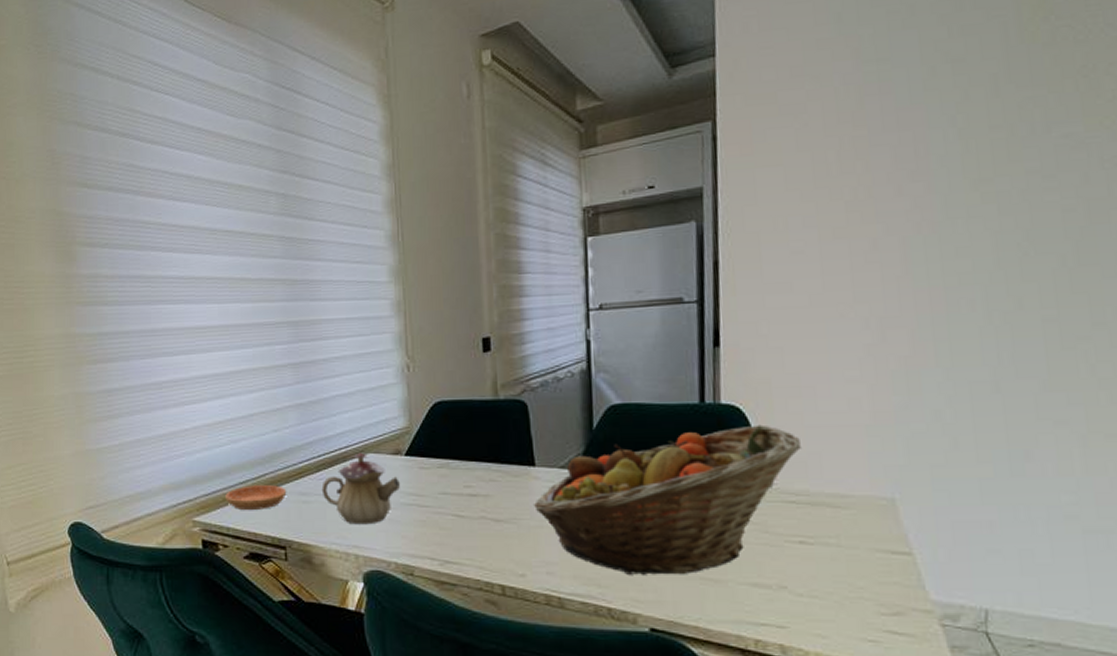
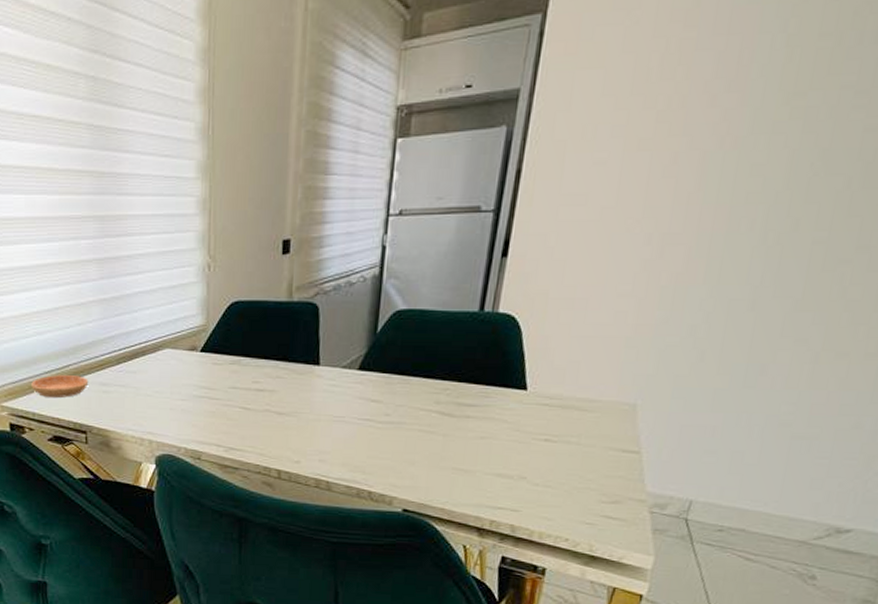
teapot: present [321,452,401,525] -> none [121,347,195,414]
fruit basket: present [533,424,803,575] -> none [313,333,565,465]

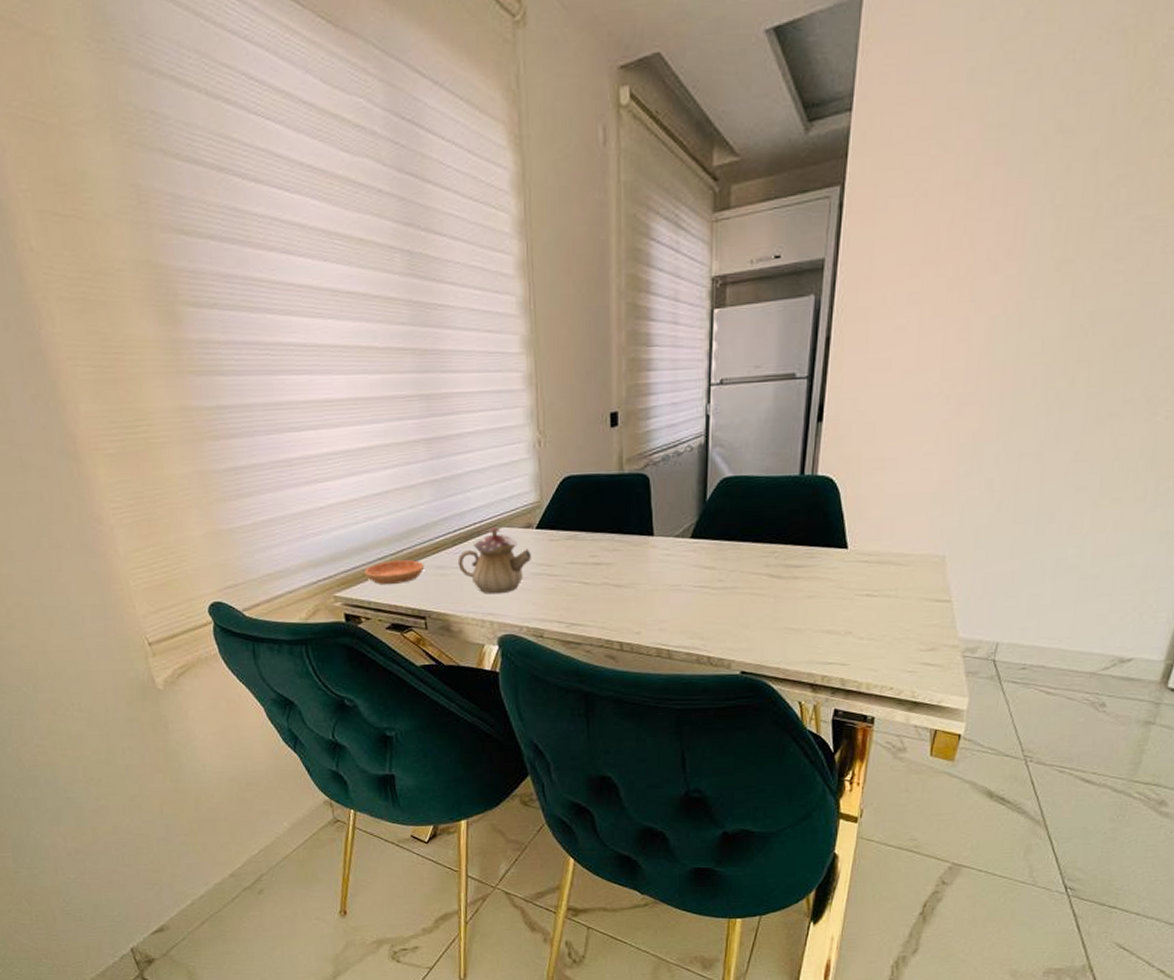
teapot: none [121,347,195,414] -> present [457,526,532,594]

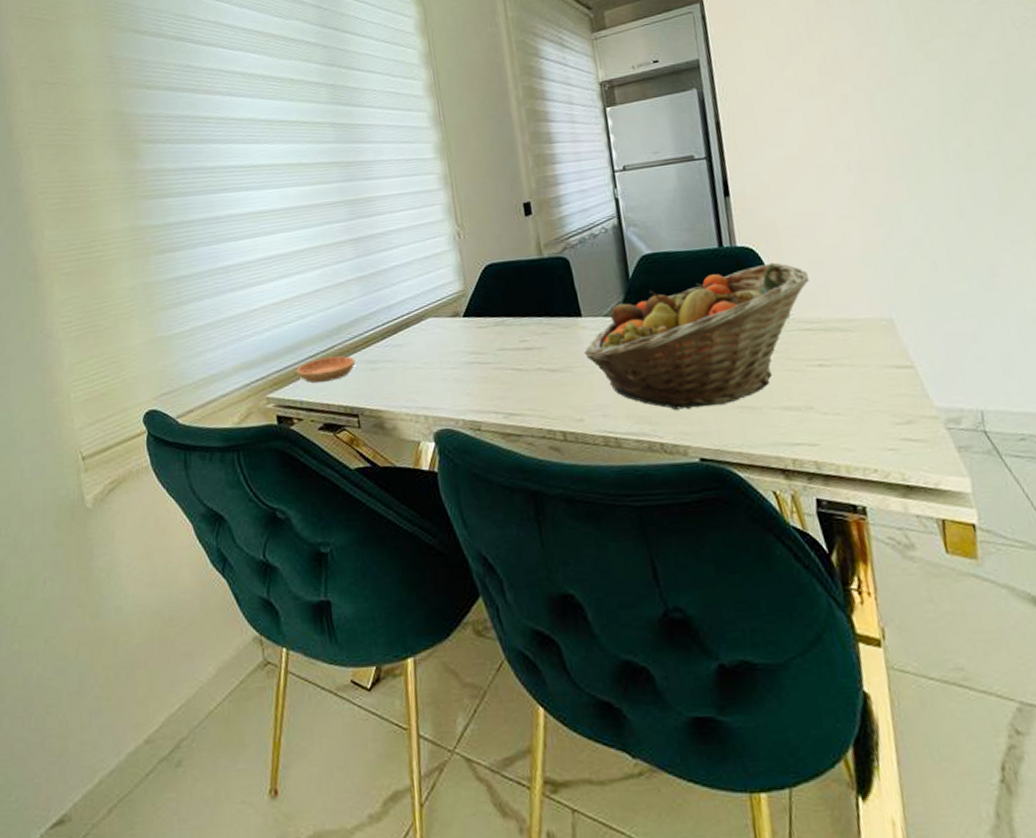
teapot: present [457,526,532,594] -> none [388,317,462,387]
fruit basket: none [650,494,880,628] -> present [583,262,810,410]

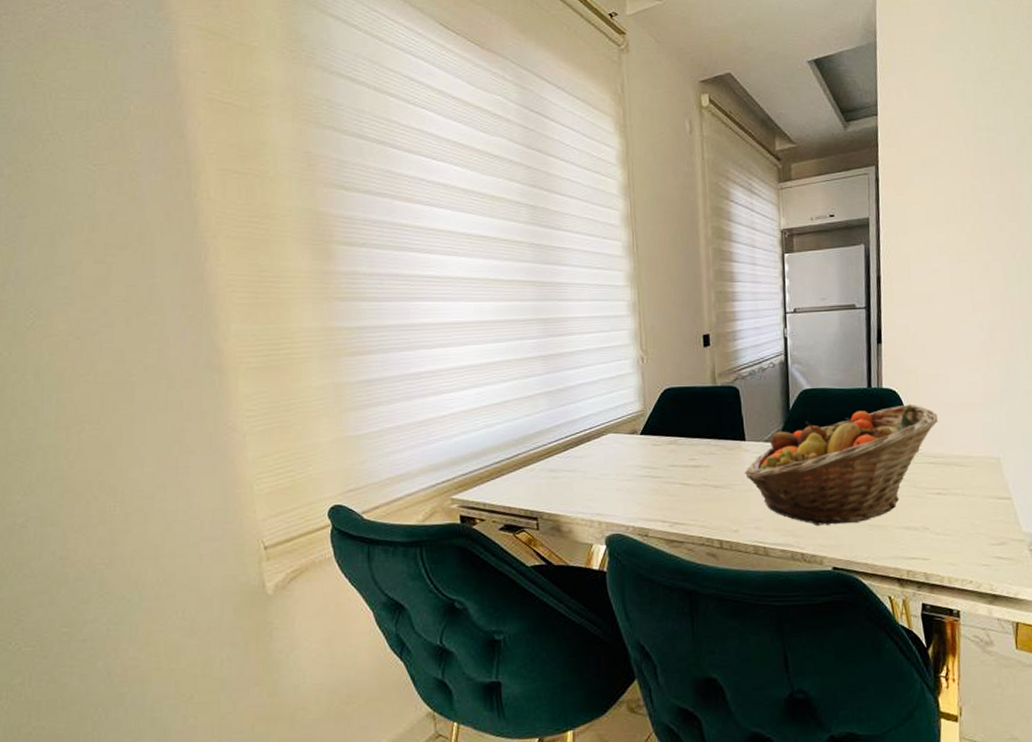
saucer: present [297,355,356,383] -> none [482,464,538,488]

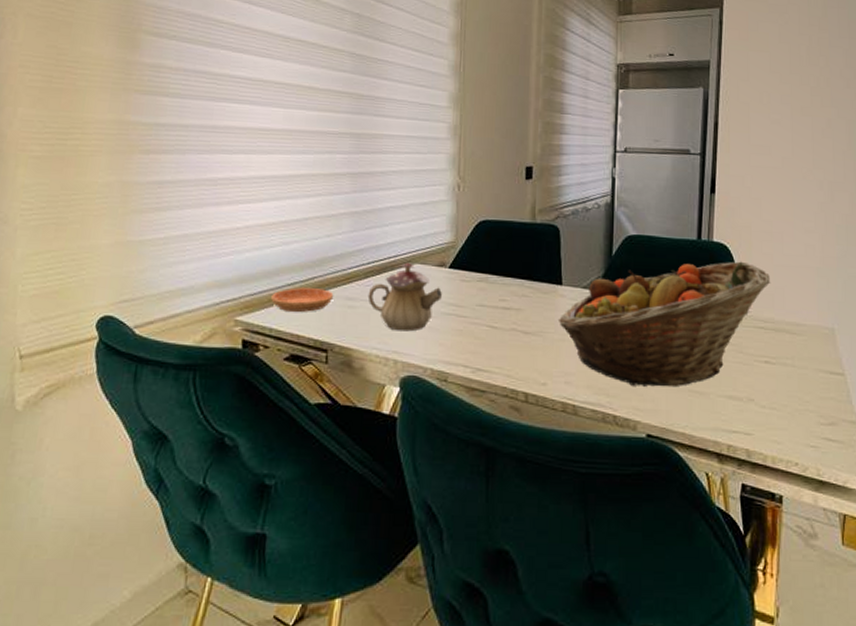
saucer: none [482,464,538,488] -> present [271,287,334,313]
teapot: none [569,433,637,496] -> present [367,262,443,332]

